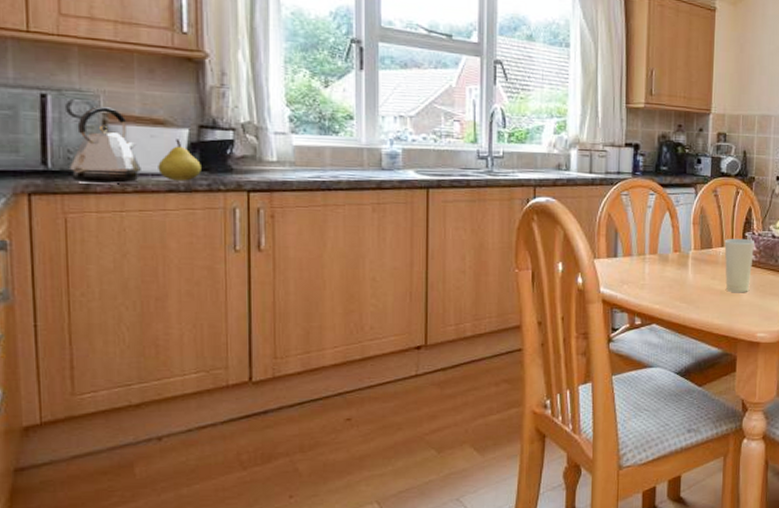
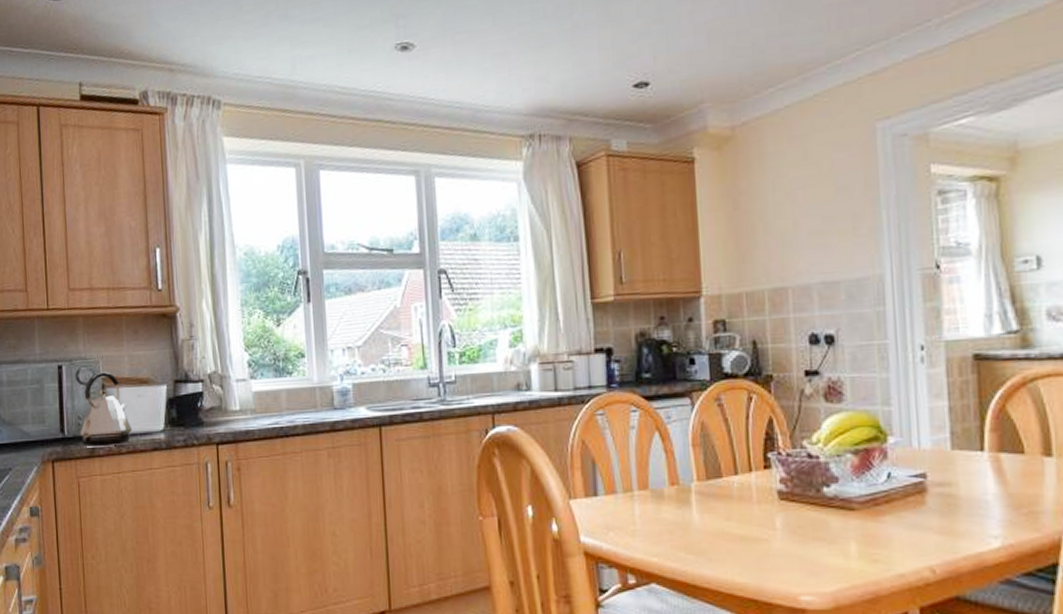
fruit: present [158,139,201,182] -> none [144,396,178,440]
cup: present [724,238,754,293] -> none [738,461,783,539]

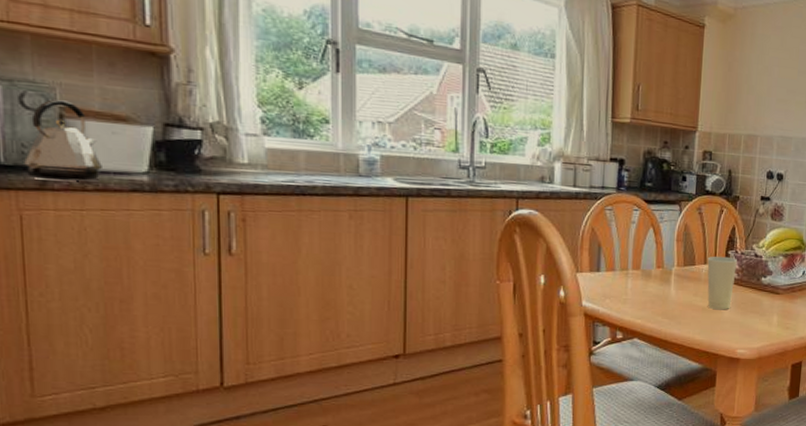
cup: none [738,461,783,539] -> present [707,256,737,310]

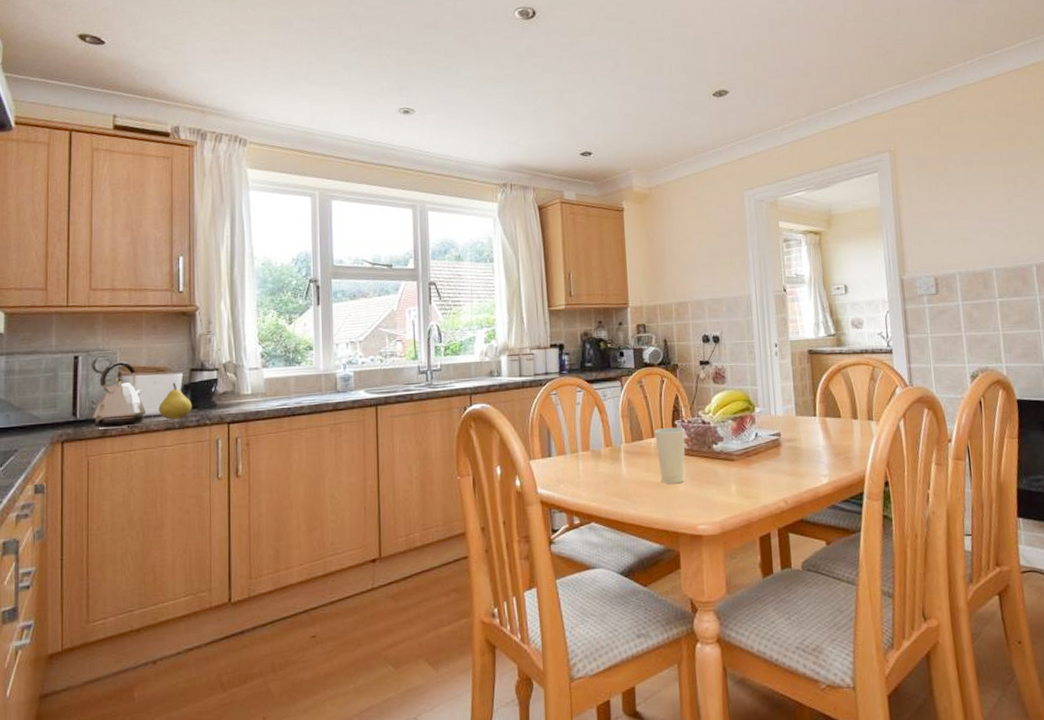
fruit: none [120,136,168,182] -> present [159,382,192,421]

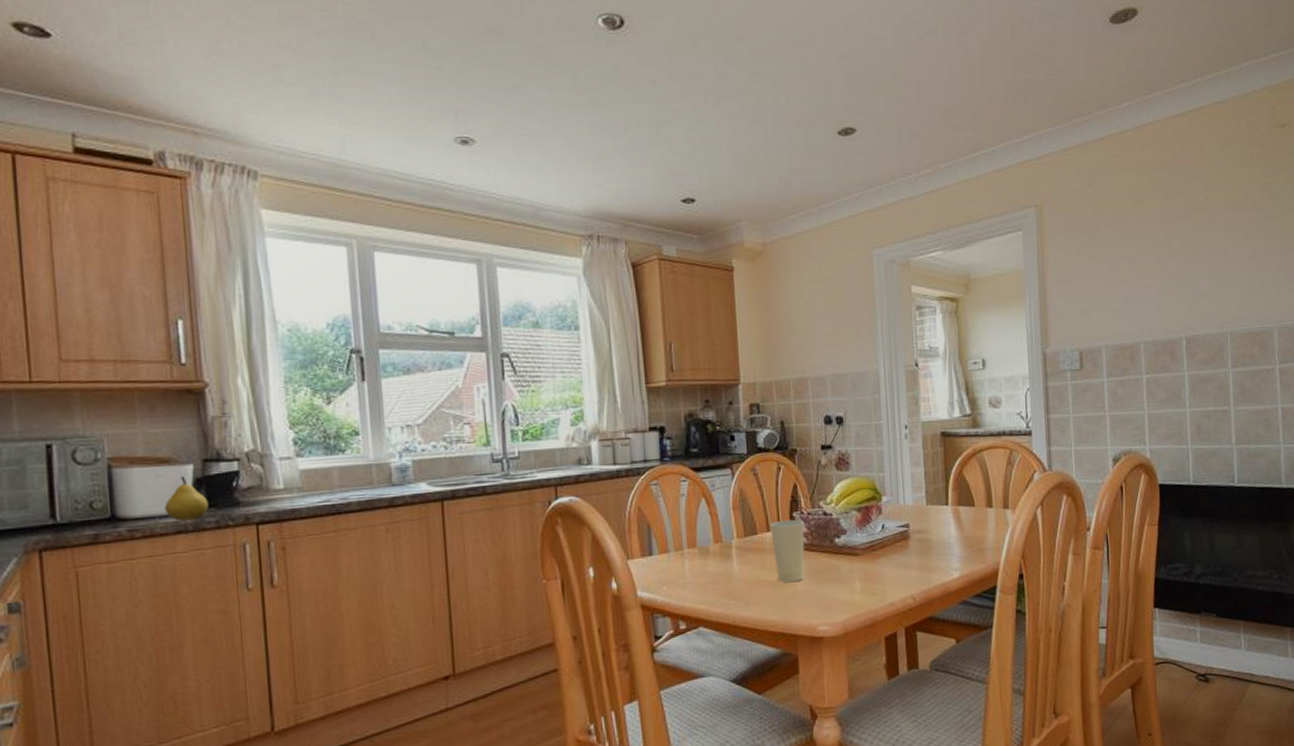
kettle: present [92,361,146,429] -> none [76,451,148,534]

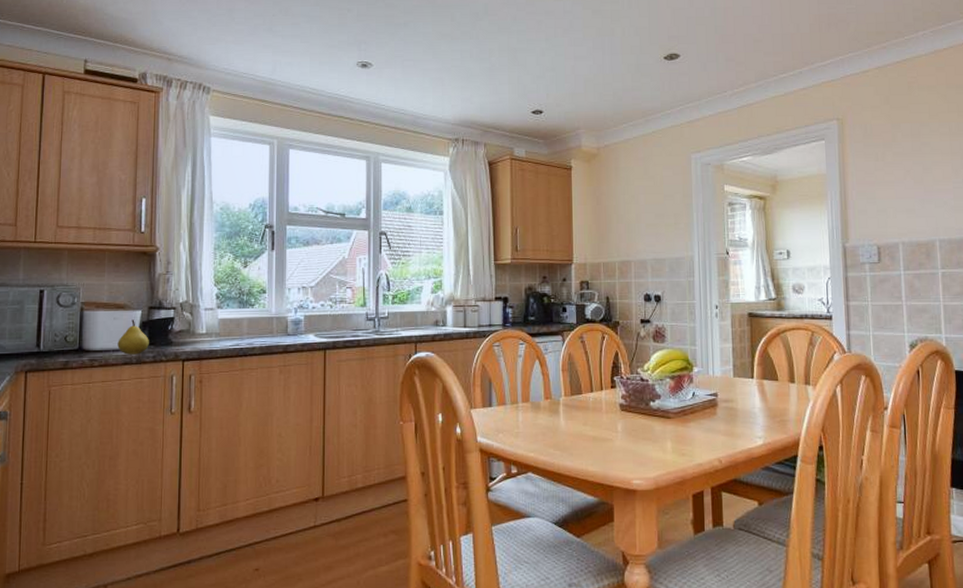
cup: present [770,519,805,583] -> none [594,383,624,439]

